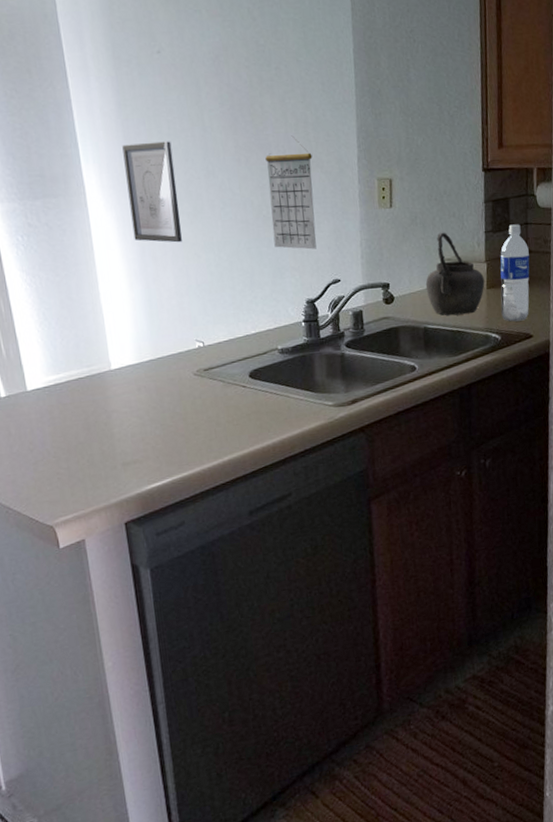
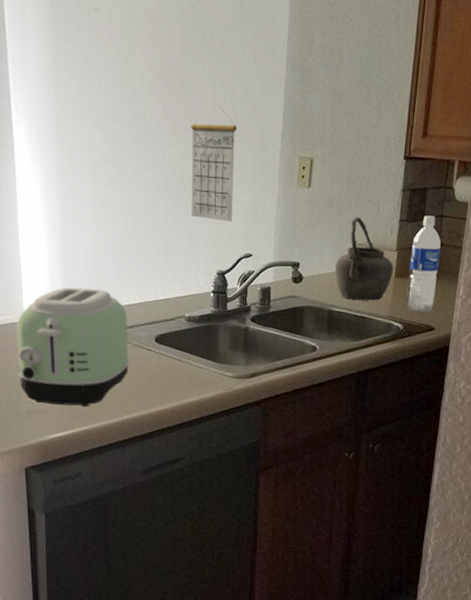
toaster: none [104,329,226,454] -> present [17,288,130,407]
wall art: present [122,141,182,243] -> none [53,100,103,203]

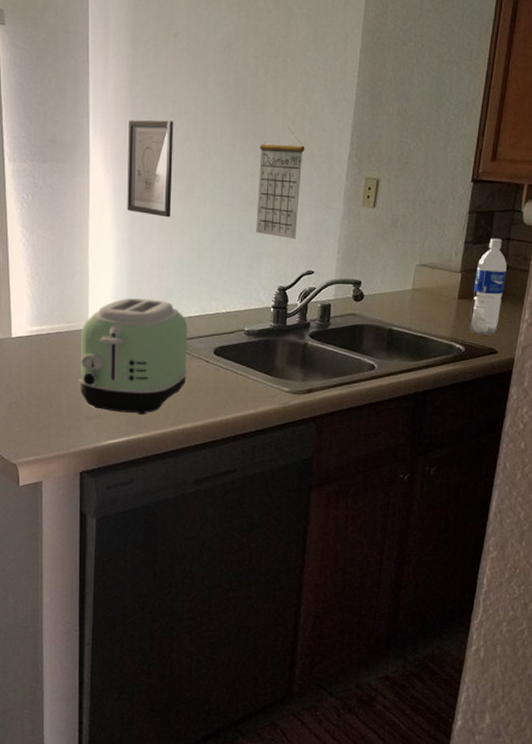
wall art: none [53,100,103,203] -> present [127,120,174,218]
kettle: present [335,217,393,301] -> none [396,237,457,322]

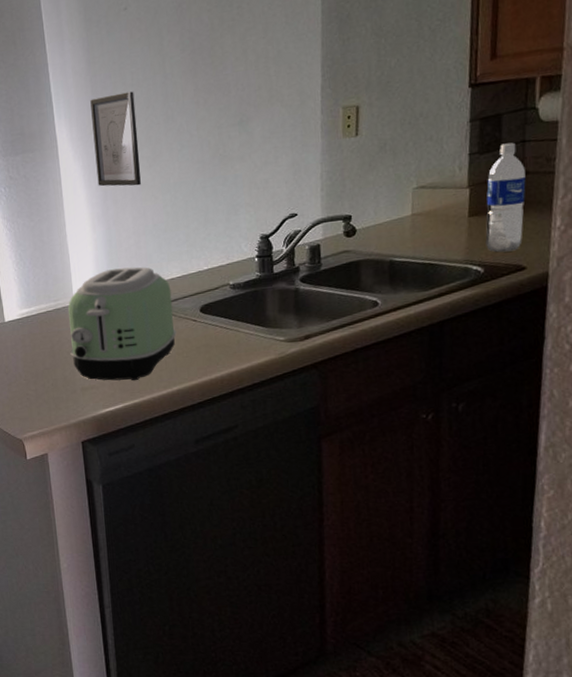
calendar: present [256,127,305,239] -> none [224,72,273,185]

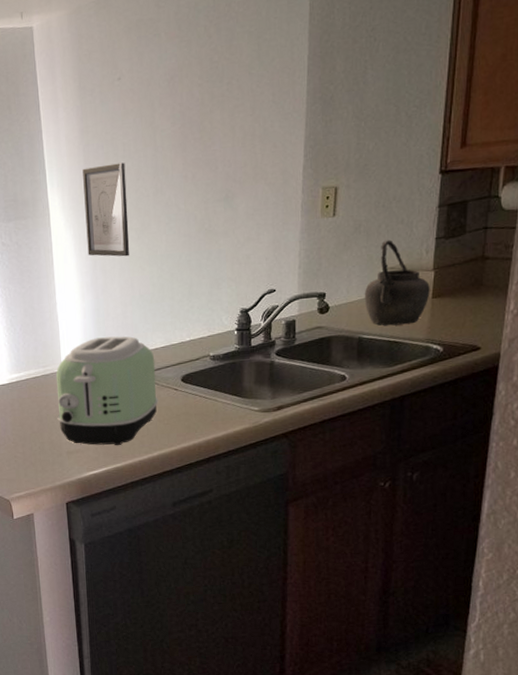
kettle: none [393,157,466,248] -> present [364,239,430,326]
water bottle: present [485,142,526,253] -> none [446,229,485,333]

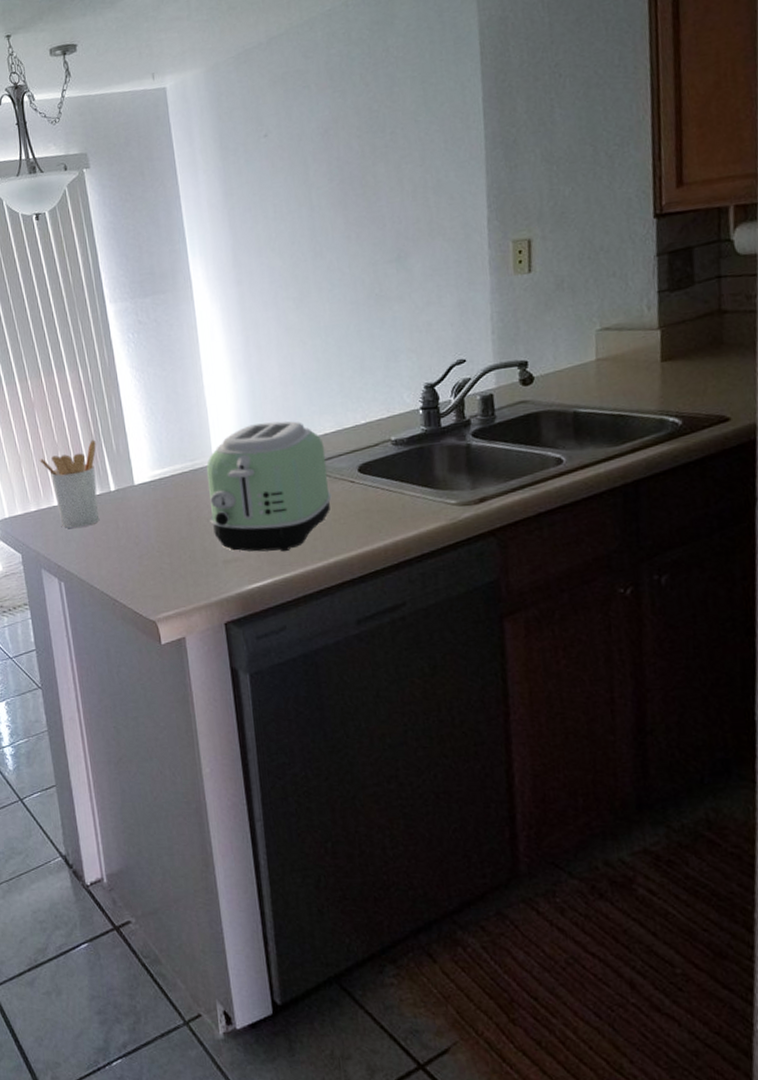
wall art: present [82,162,130,257] -> none [228,225,287,331]
kettle: present [364,239,430,326] -> none [575,296,658,397]

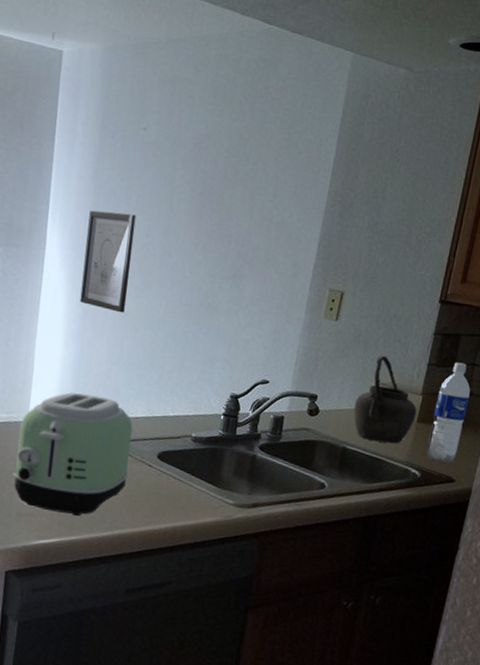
wall art: none [228,225,287,331] -> present [80,210,136,313]
kettle: none [575,296,658,397] -> present [353,355,417,444]
water bottle: none [680,278,725,402] -> present [426,362,470,463]

